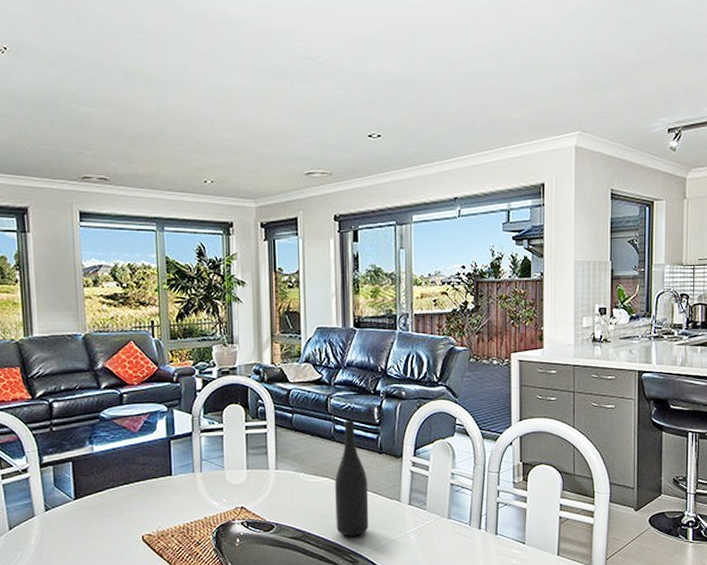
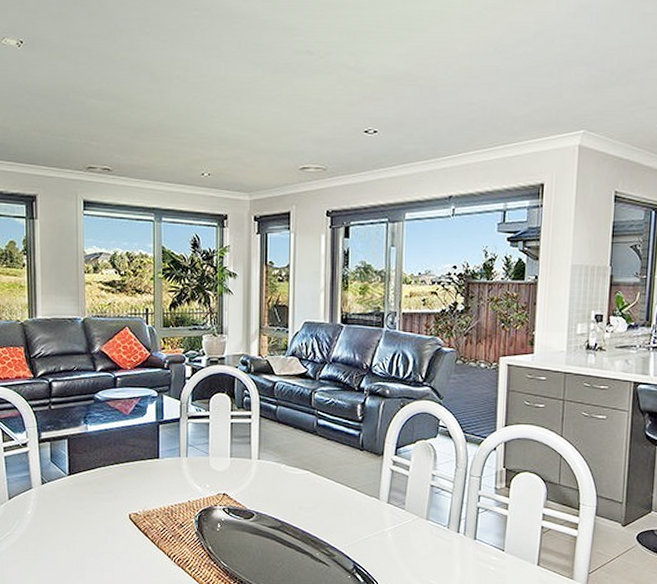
wine bottle: present [335,420,369,537] -> none [314,415,348,530]

